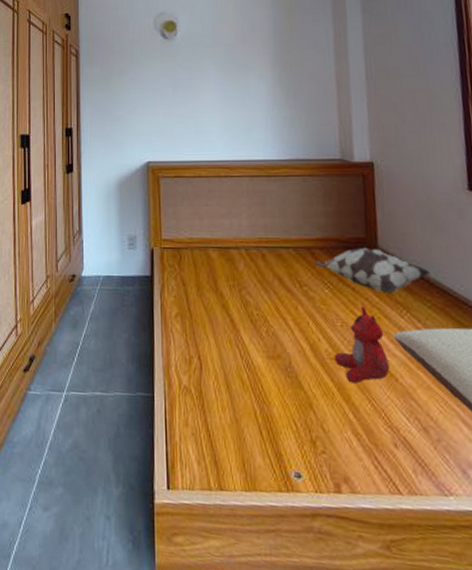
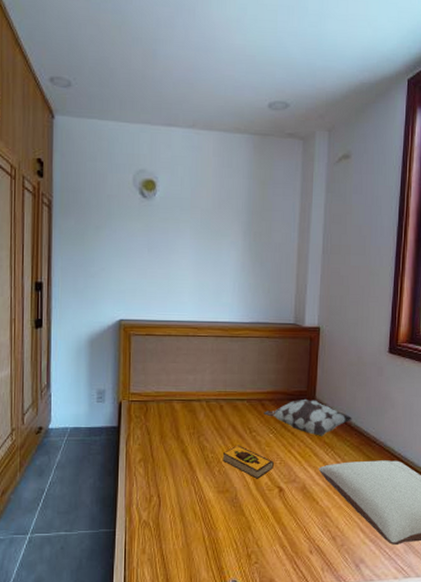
hardback book: none [269,301,334,344] -> present [222,445,274,479]
stuffed bear: present [334,305,390,384] -> none [272,446,314,508]

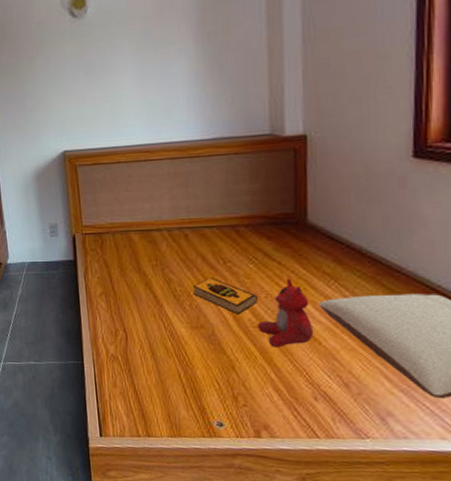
decorative pillow: present [264,400,353,436] -> none [239,223,364,266]
stuffed bear: none [272,446,314,508] -> present [257,278,314,348]

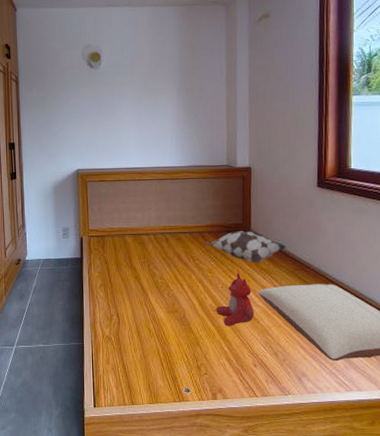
hardback book: present [193,277,258,315] -> none [170,271,216,301]
decorative pillow: none [239,223,364,266] -> present [205,231,287,263]

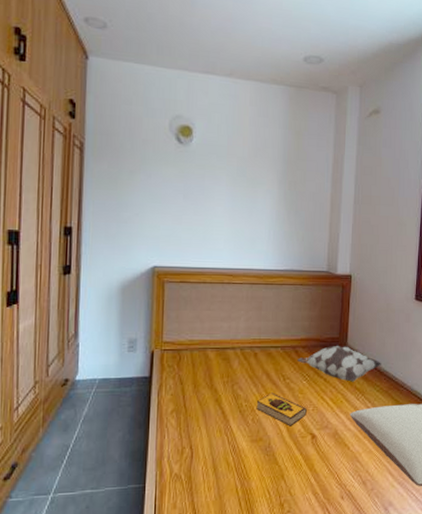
hardback book: none [170,271,216,301] -> present [256,392,307,426]
stuffed bear: present [216,272,255,326] -> none [304,392,345,455]

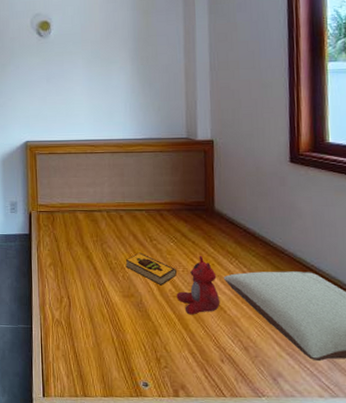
decorative pillow: present [297,346,382,382] -> none [163,210,256,246]
stuffed bear: none [304,392,345,455] -> present [176,255,220,315]

